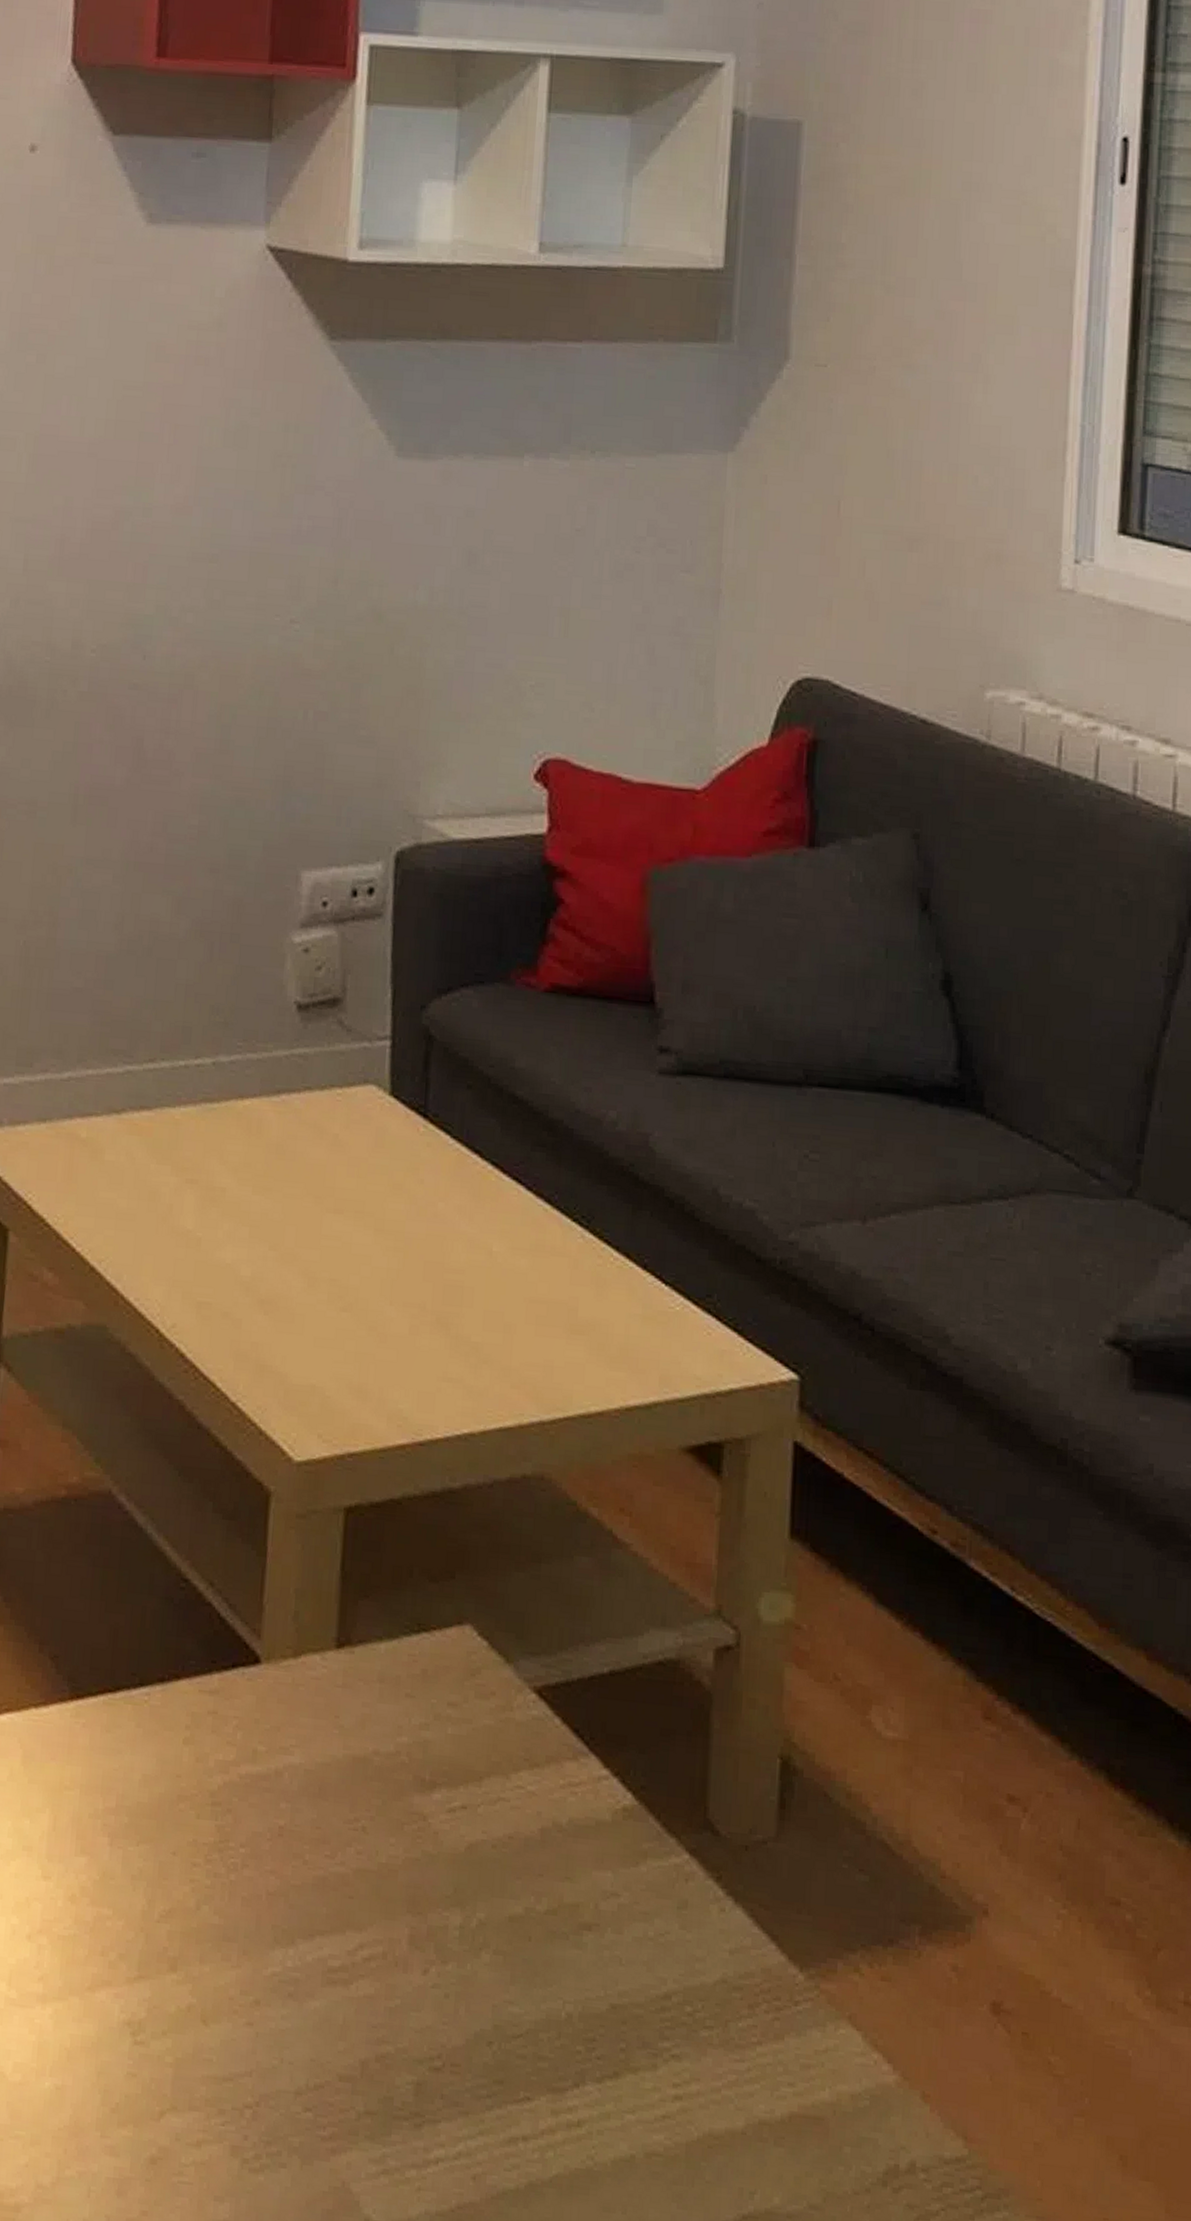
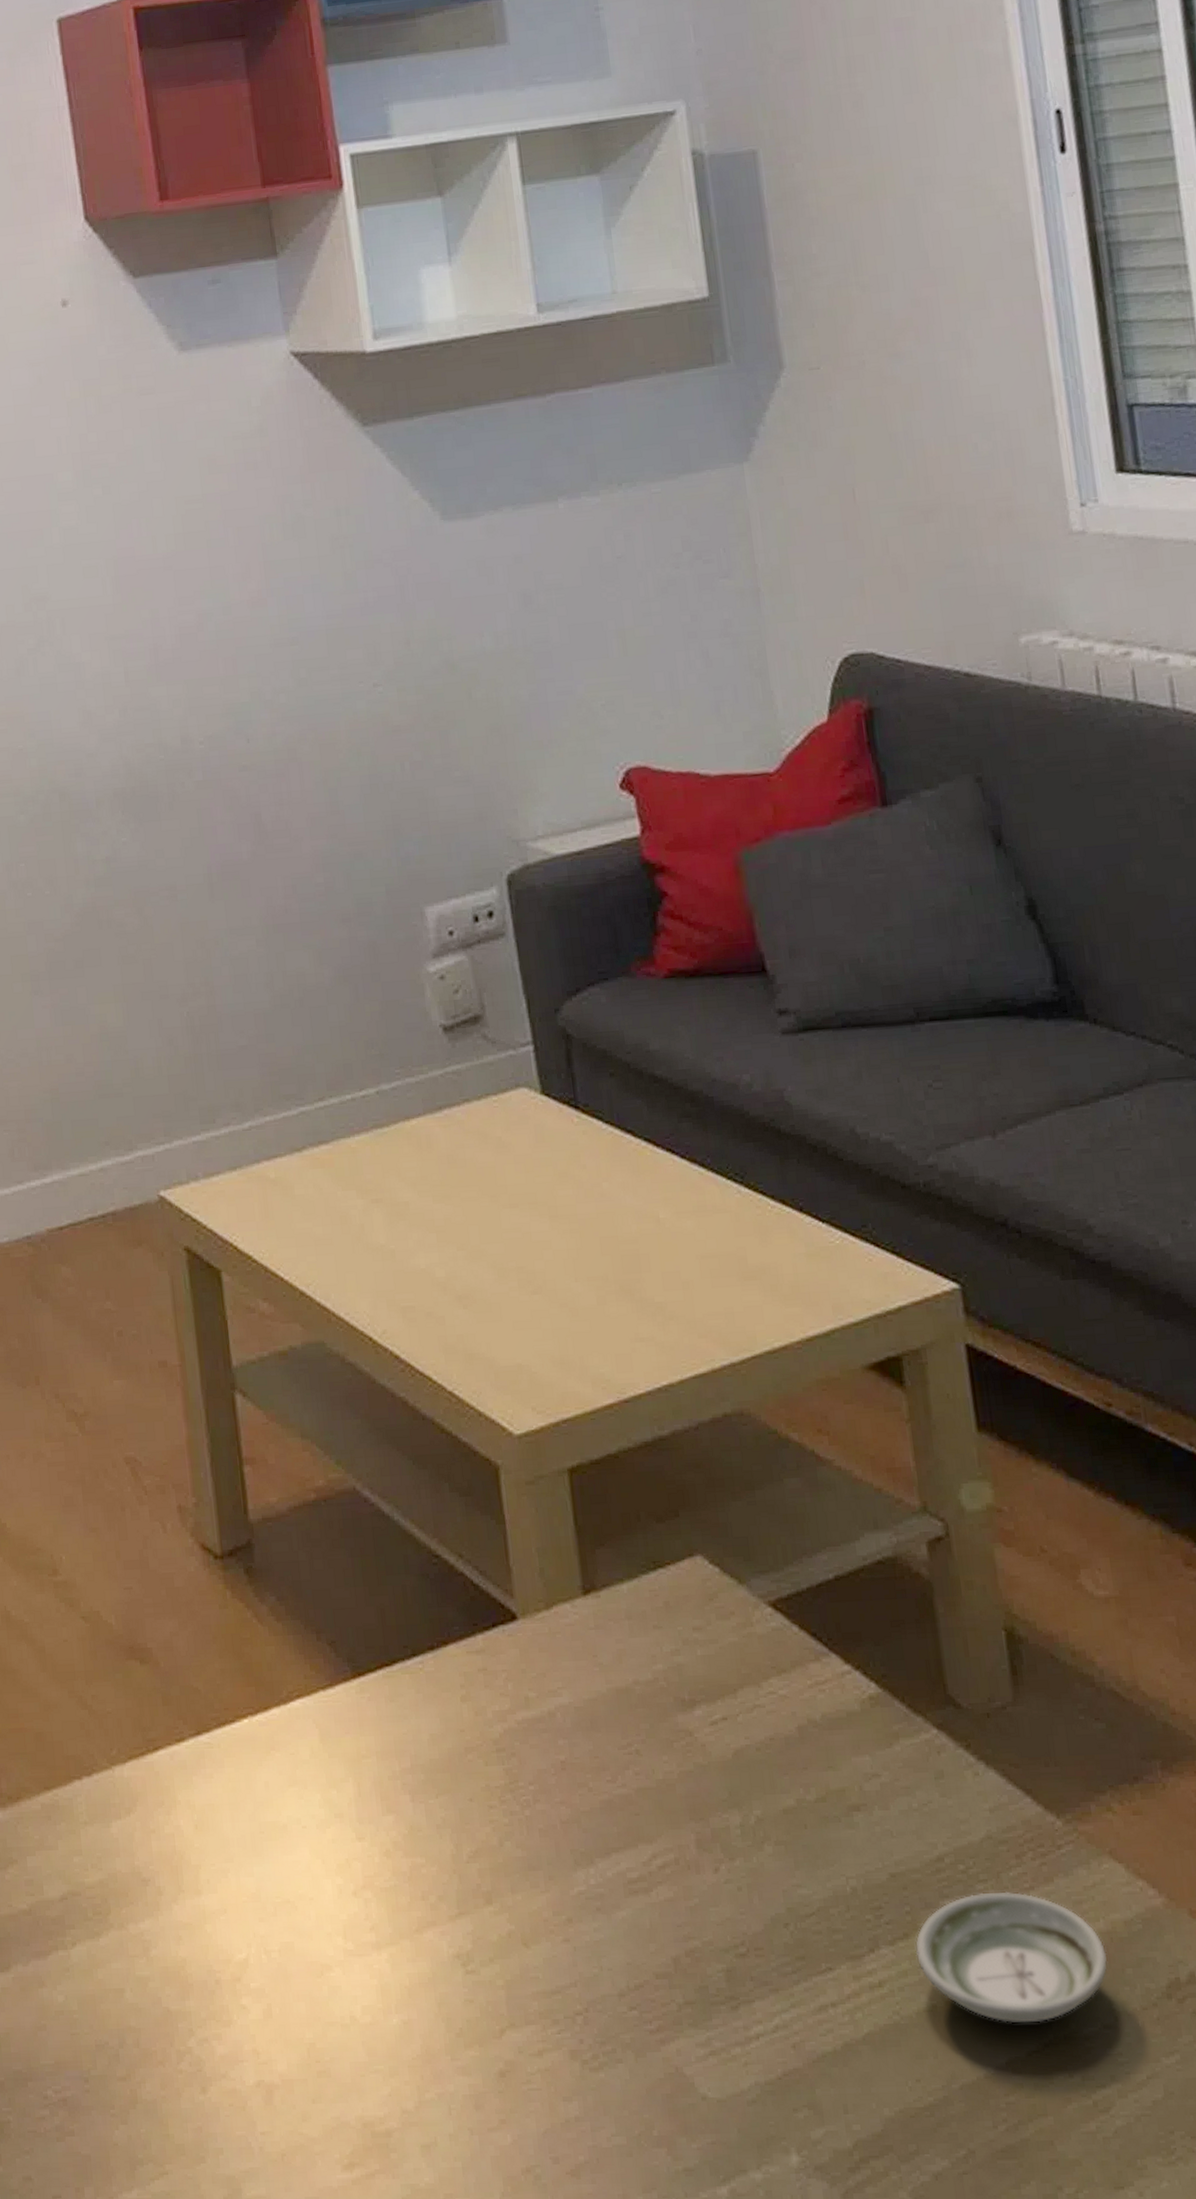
saucer: none [622,2040,827,2192] -> present [915,1891,1108,2024]

